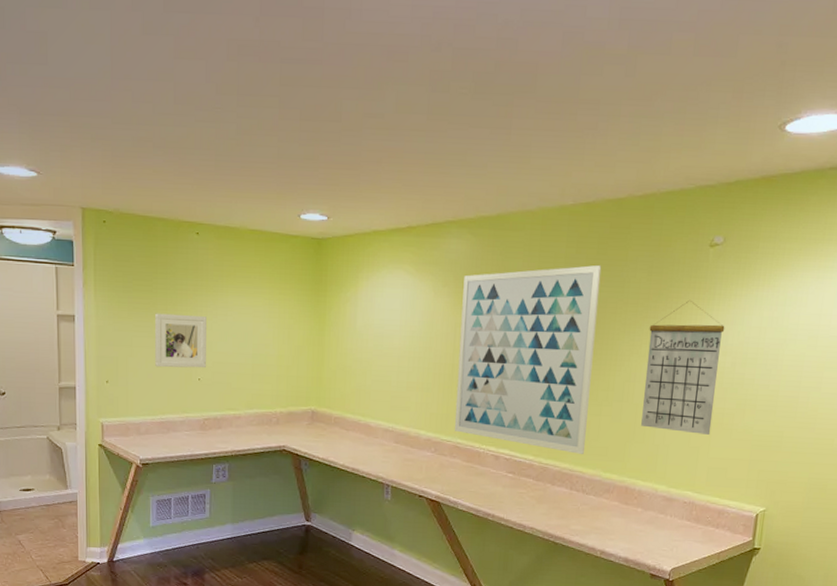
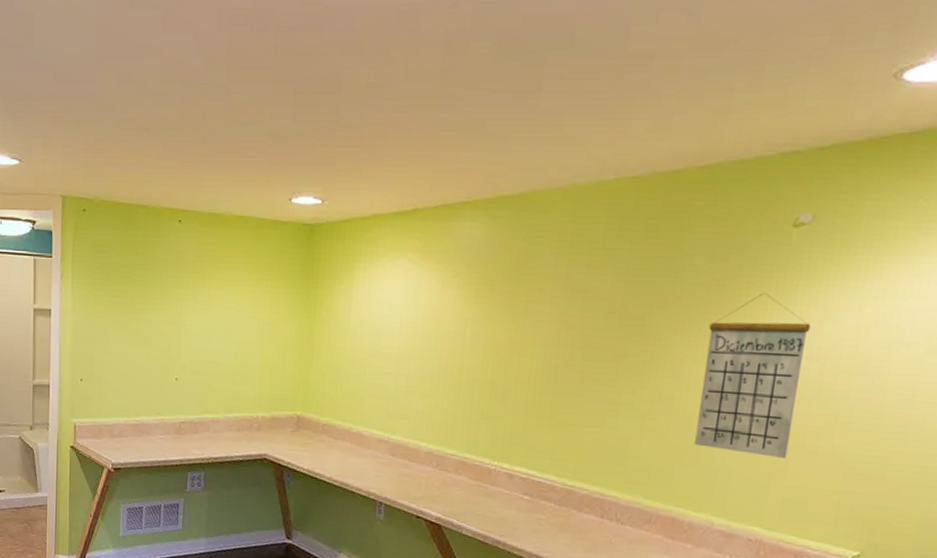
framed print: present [155,313,206,369] -> none [131,307,186,367]
wall art: present [454,264,602,454] -> none [460,250,650,476]

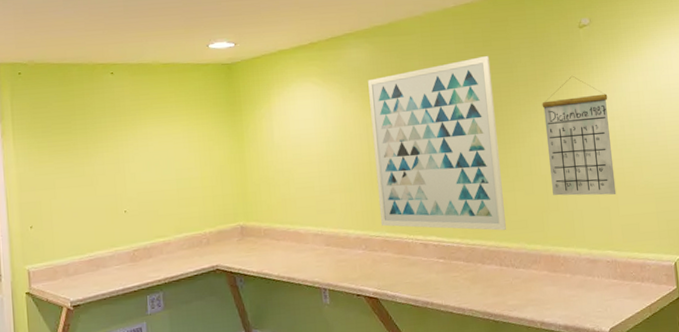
wall art: none [460,250,650,476] -> present [368,55,506,231]

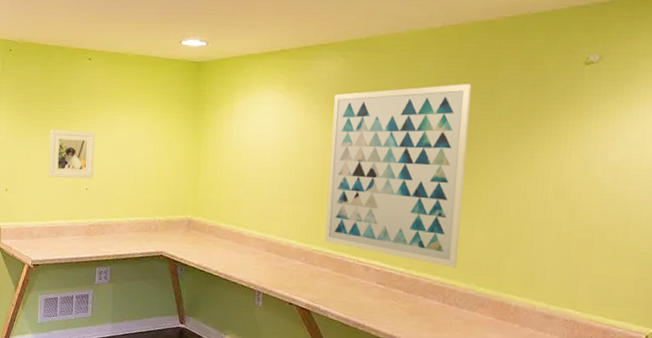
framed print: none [76,150,131,206] -> present [48,129,95,179]
calendar: present [542,75,617,196] -> none [516,116,604,252]

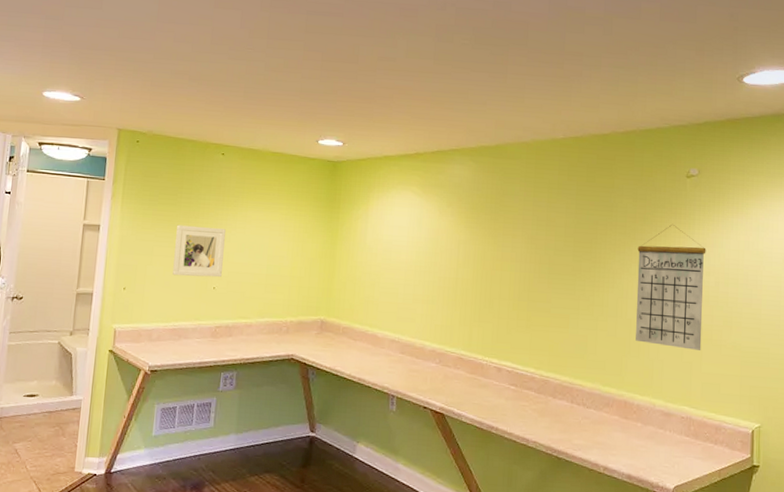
wall art: present [324,83,472,268] -> none [458,191,591,368]
calendar: none [516,116,604,252] -> present [636,224,706,350]

